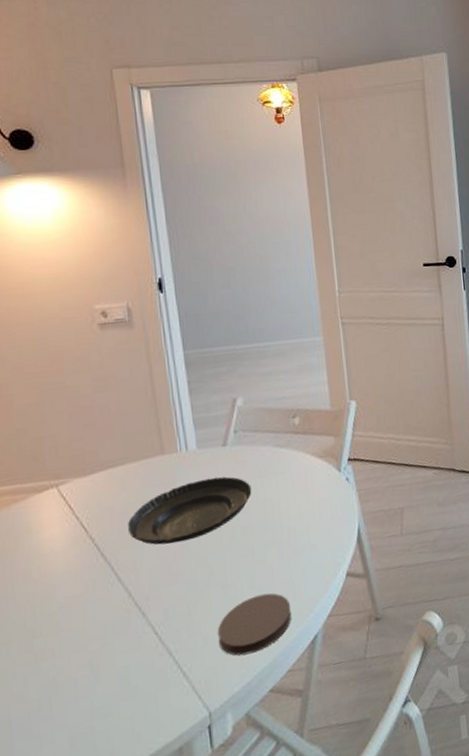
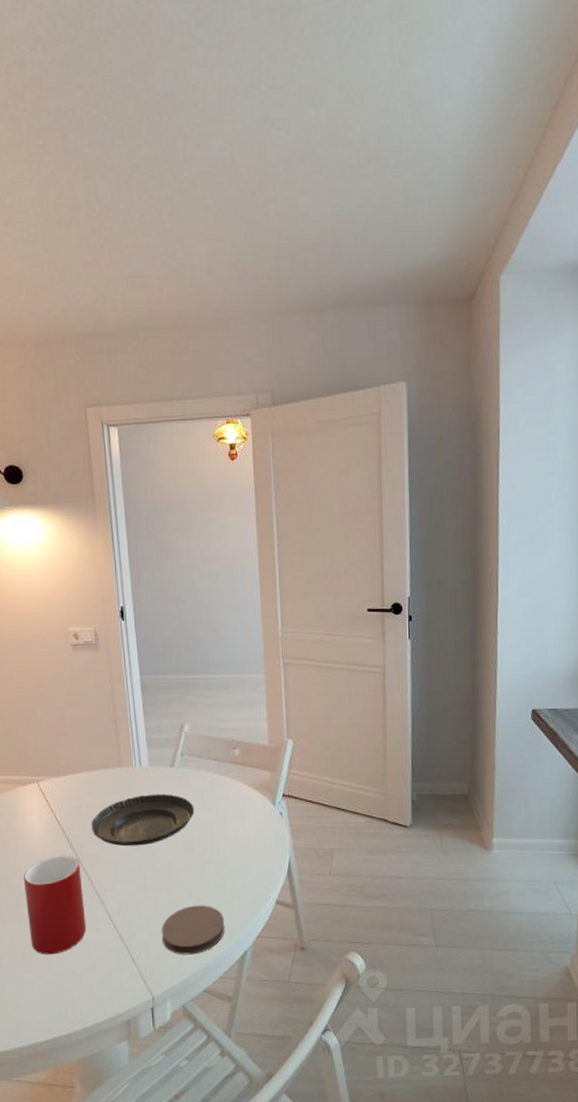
cup: none [39,566,124,694] -> present [23,855,87,955]

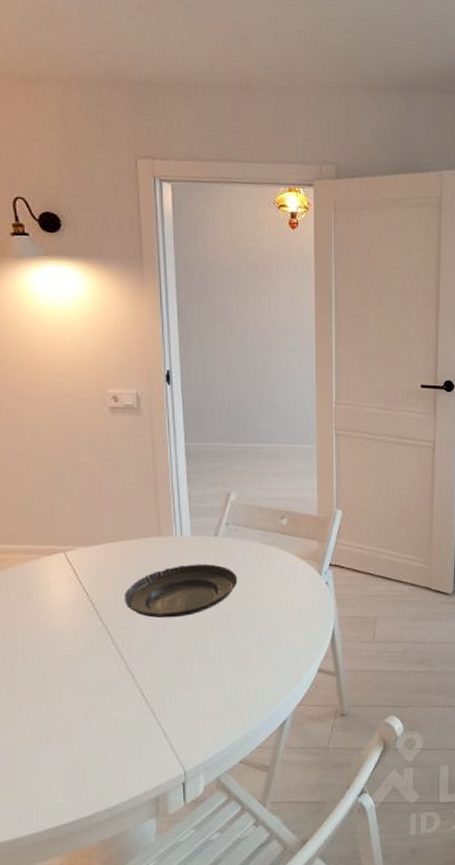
cup: present [23,855,87,955] -> none [43,628,115,735]
coaster: present [161,905,225,955] -> none [197,675,265,727]

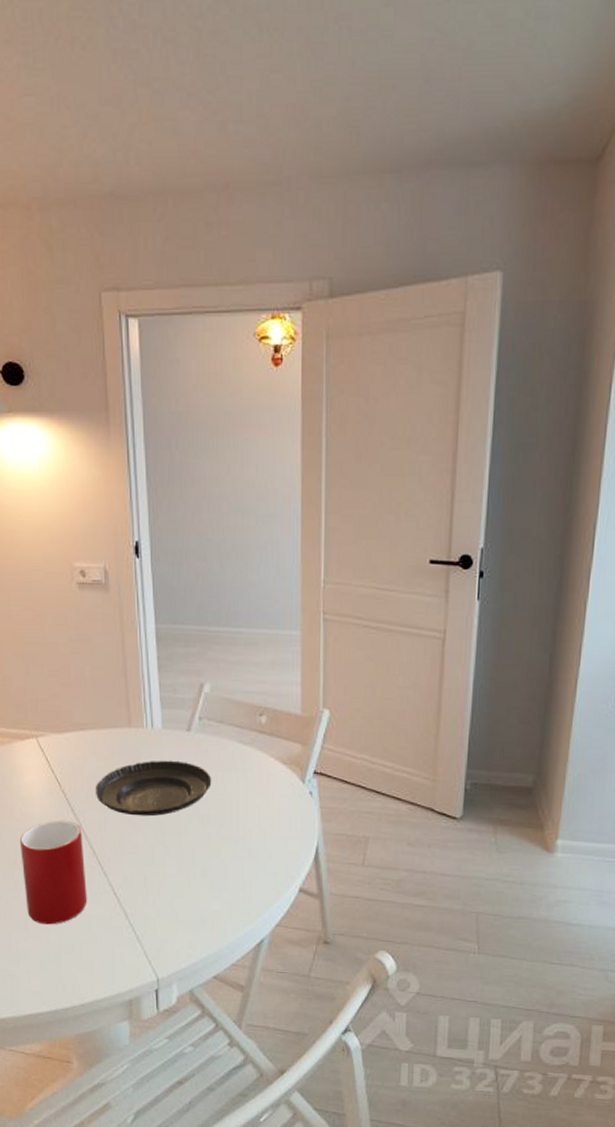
cup: none [43,628,115,735] -> present [19,819,88,925]

